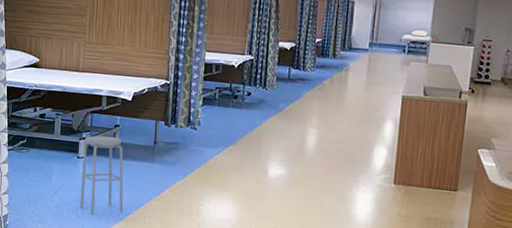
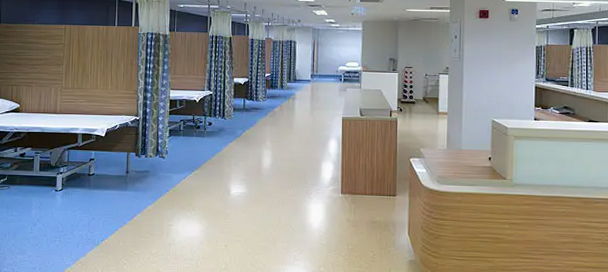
stool: present [80,135,124,215] -> none [58,170,99,243]

